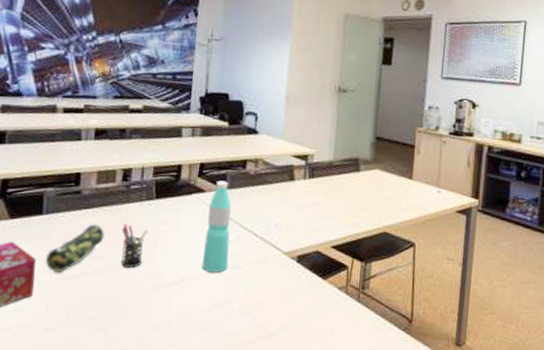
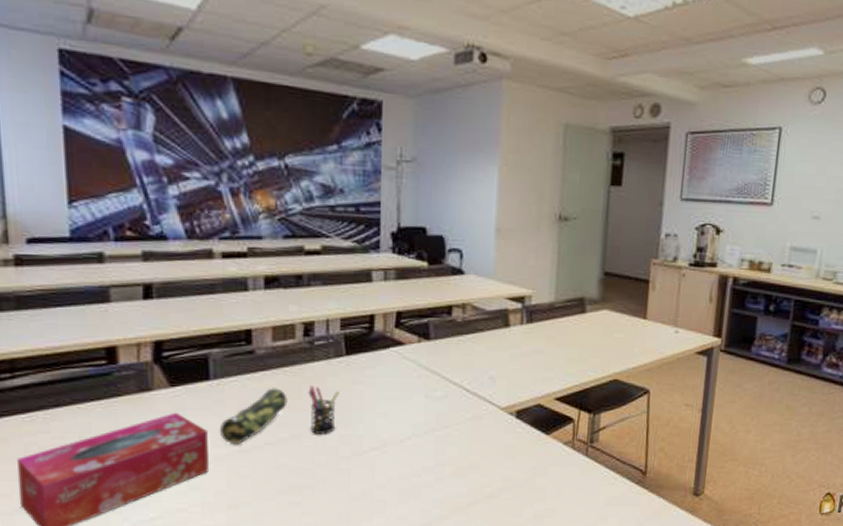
water bottle: present [201,180,231,273] -> none [406,331,437,434]

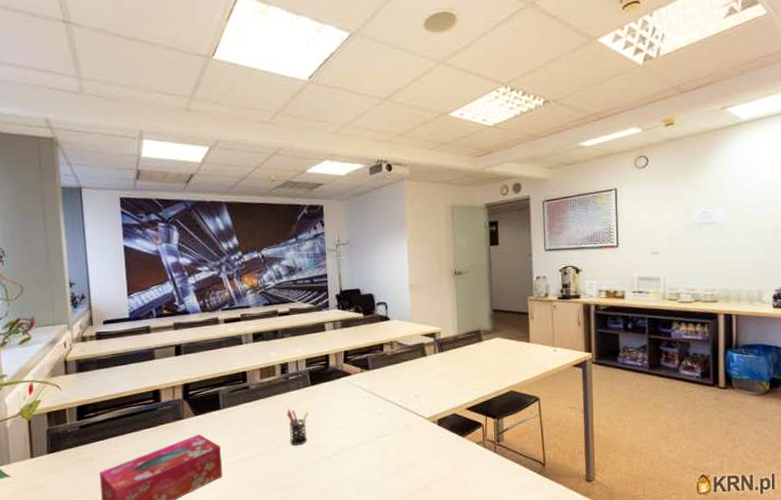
pencil case: present [220,388,288,444] -> none [229,412,273,455]

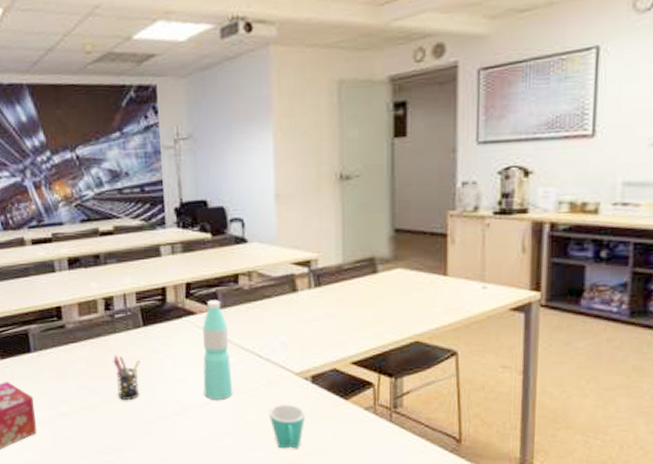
water bottle: none [357,363,380,442] -> present [203,300,233,400]
mug: none [406,443,434,478] -> present [268,405,305,449]

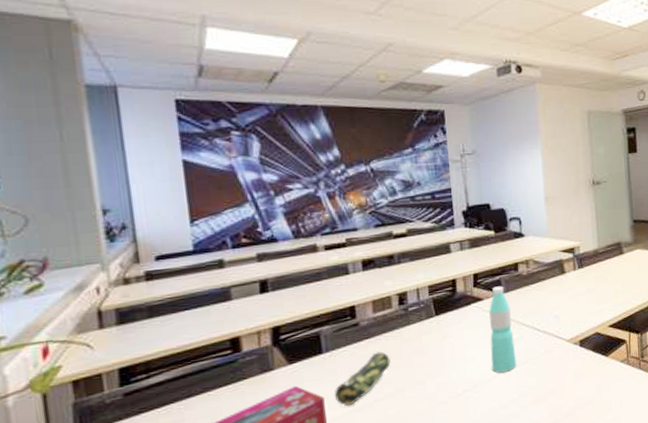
pencil case: none [43,358,96,409] -> present [335,351,391,406]
pen holder: present [113,355,140,400] -> none [407,345,433,386]
mug: present [268,405,305,449] -> none [547,367,576,406]

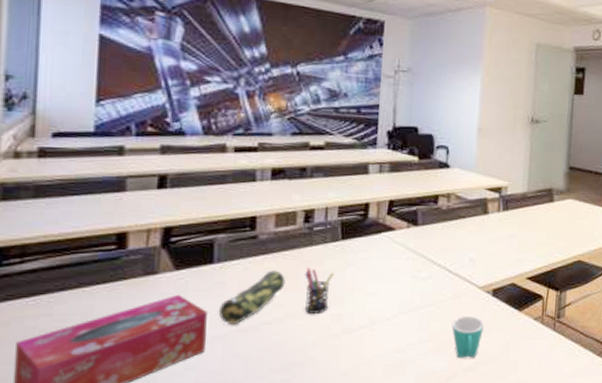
pen holder: none [407,345,433,386] -> present [305,268,334,314]
water bottle: present [489,286,517,373] -> none [393,217,423,312]
mug: none [547,367,576,406] -> present [451,316,484,358]

